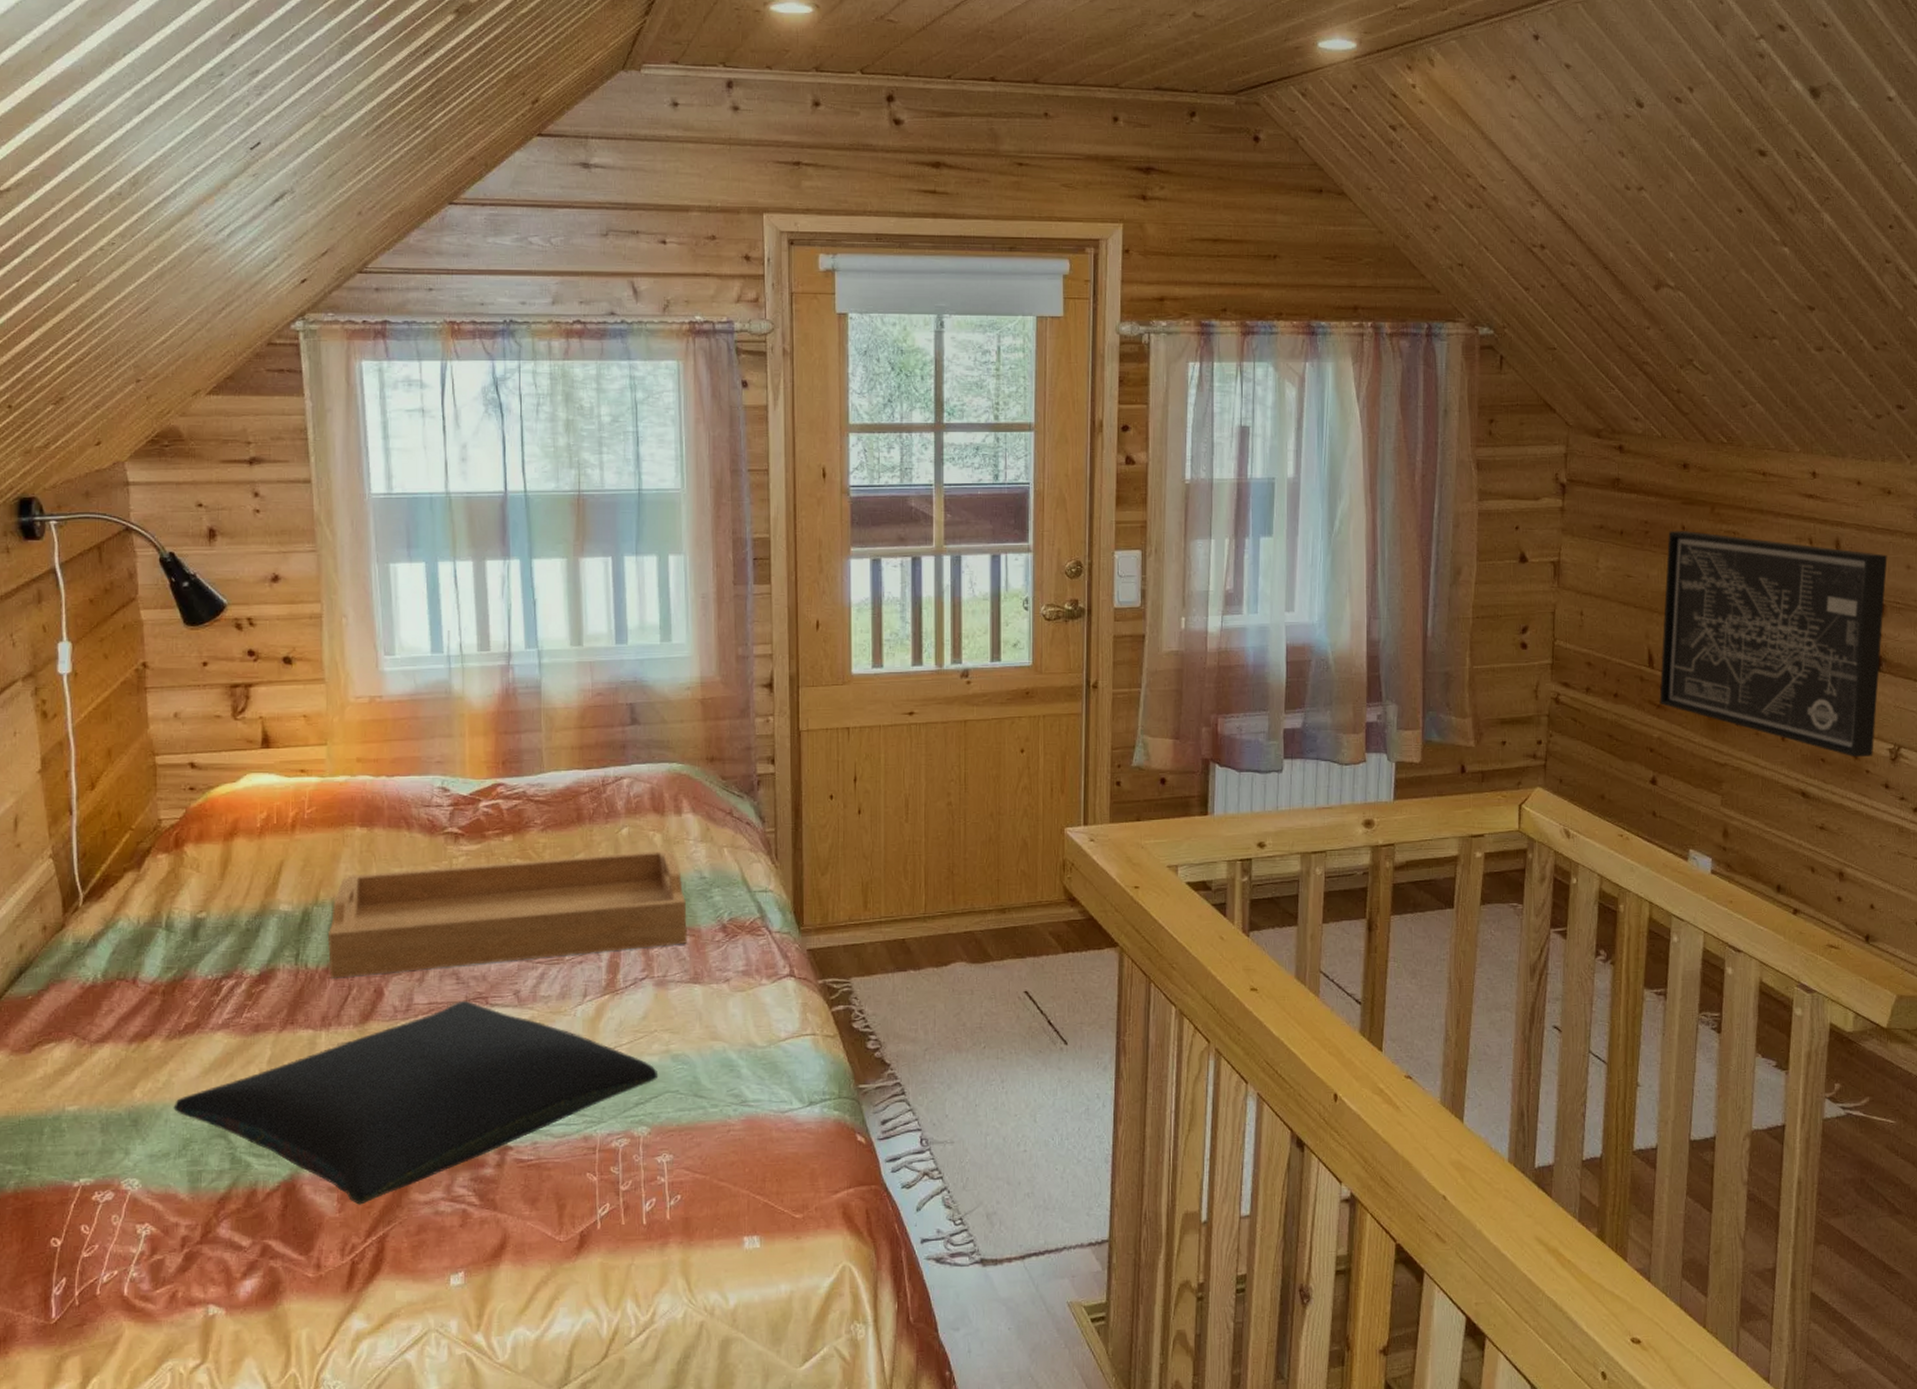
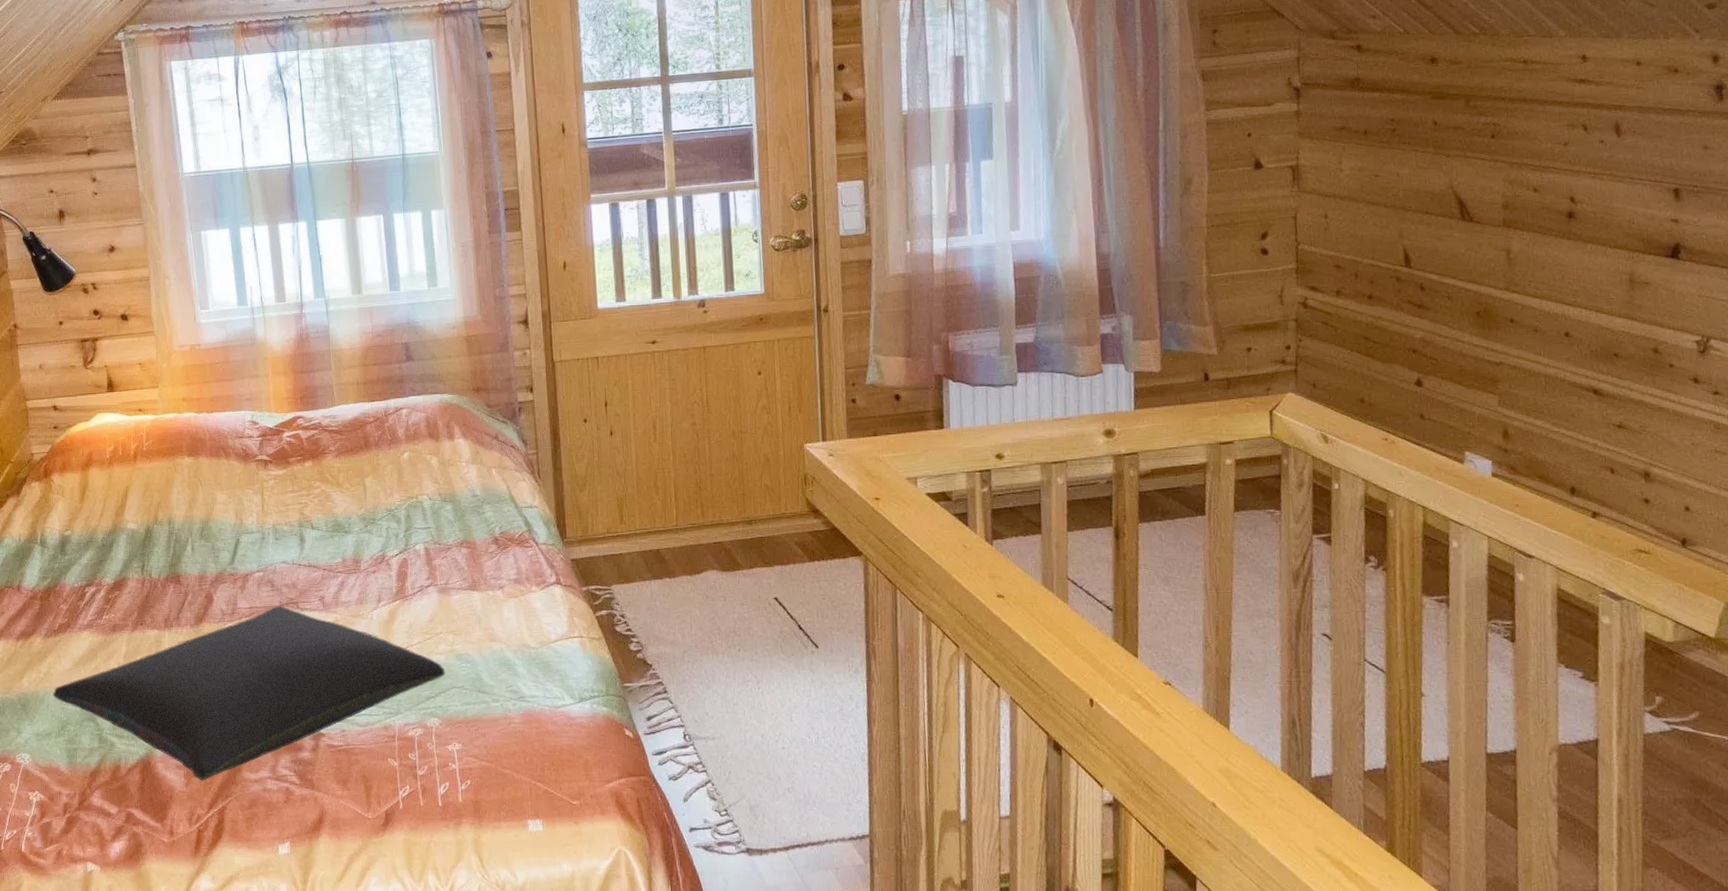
serving tray: present [327,850,687,978] -> none [166,471,464,586]
wall art: present [1659,530,1888,758] -> none [1418,125,1679,352]

